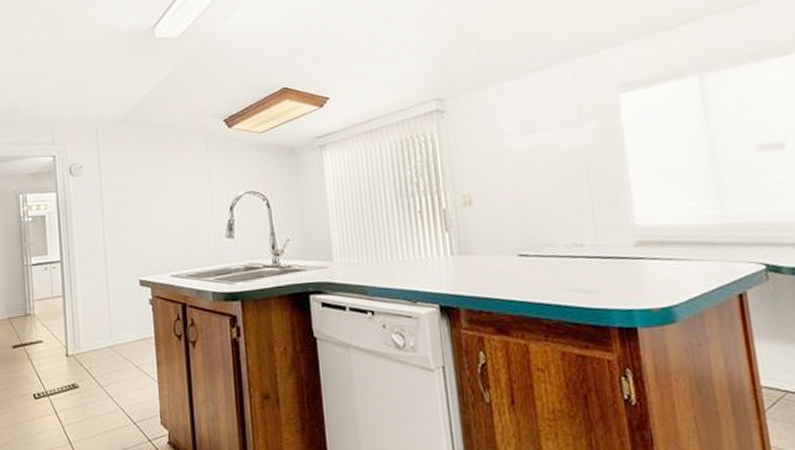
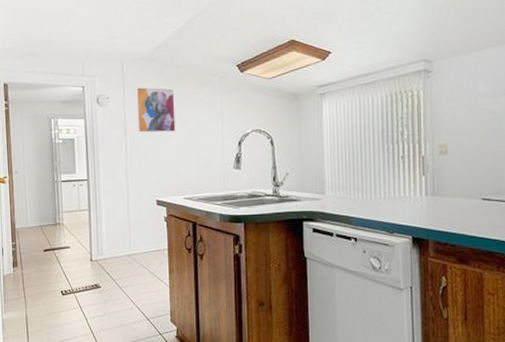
wall art: none [112,150,159,204] -> present [136,87,176,133]

